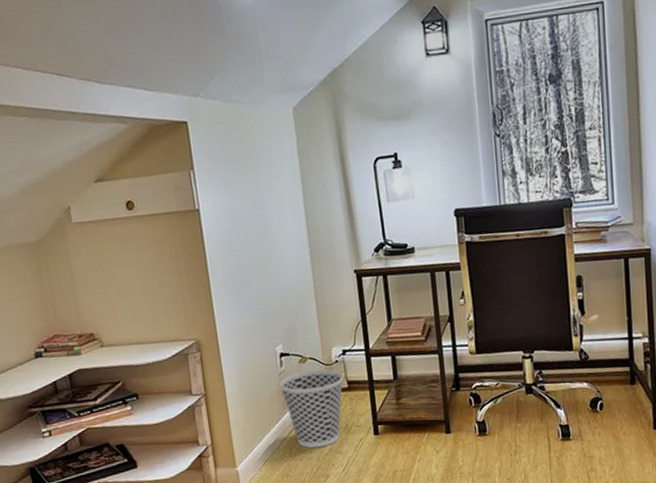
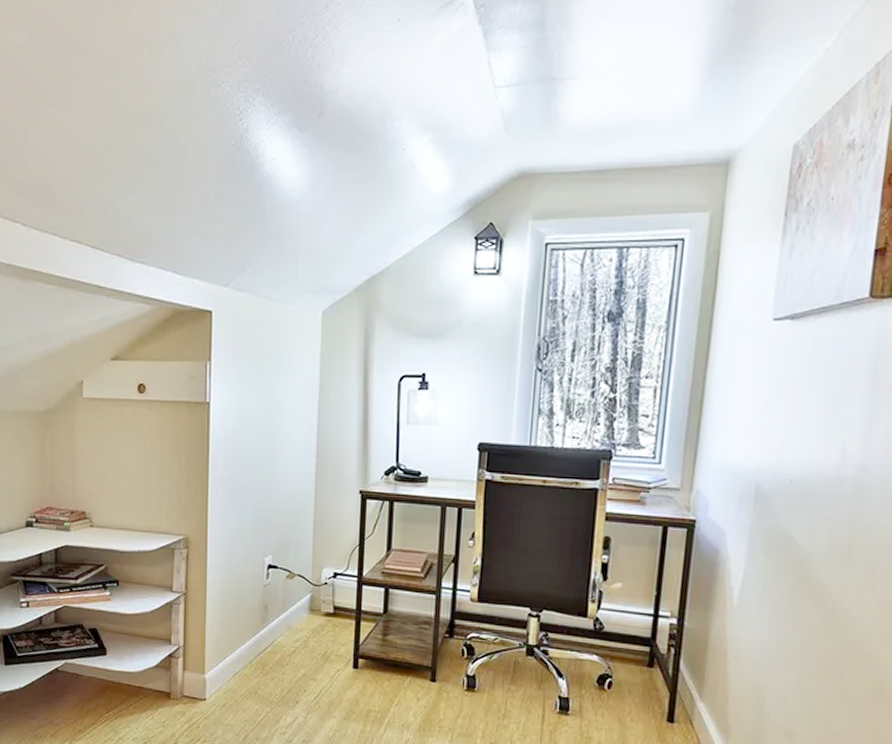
wastebasket: present [279,369,344,449] -> none [262,587,331,671]

